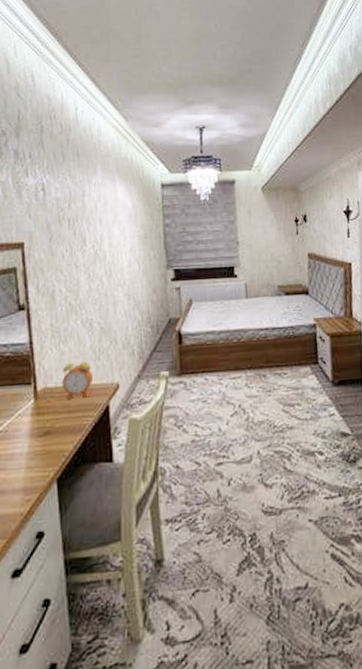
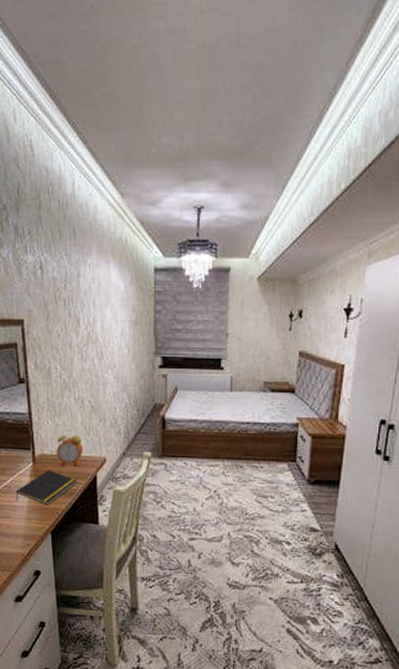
notepad: none [13,405,87,448] -> present [15,470,77,505]

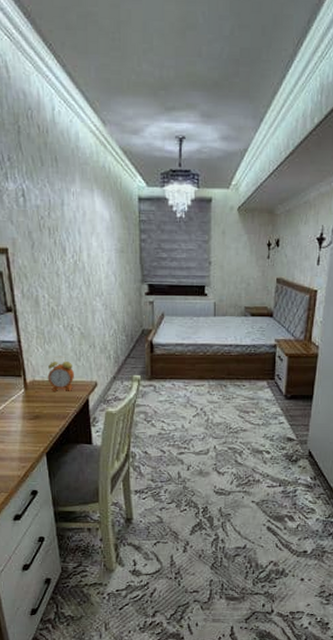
notepad: present [15,470,77,505] -> none [8,395,70,429]

